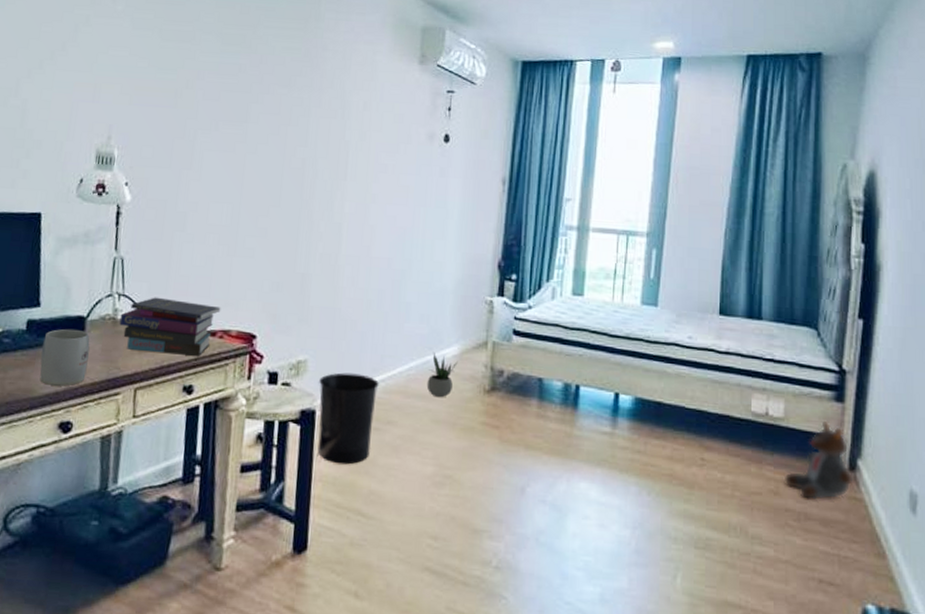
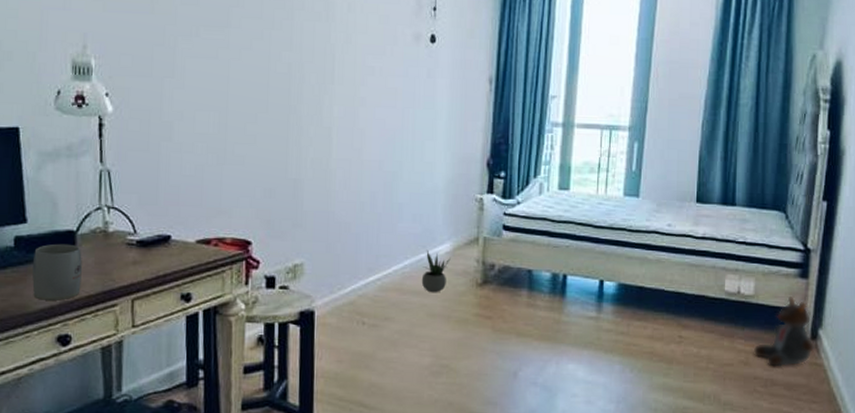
books: present [119,297,221,356] -> none [111,208,214,265]
waste bin: present [317,372,379,465] -> none [316,273,375,360]

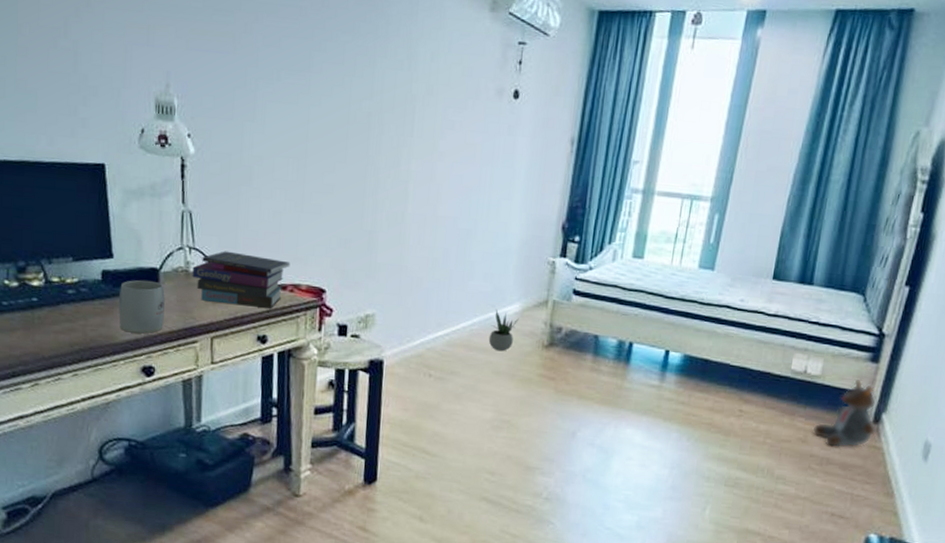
books: none [111,208,214,265] -> present [192,251,291,308]

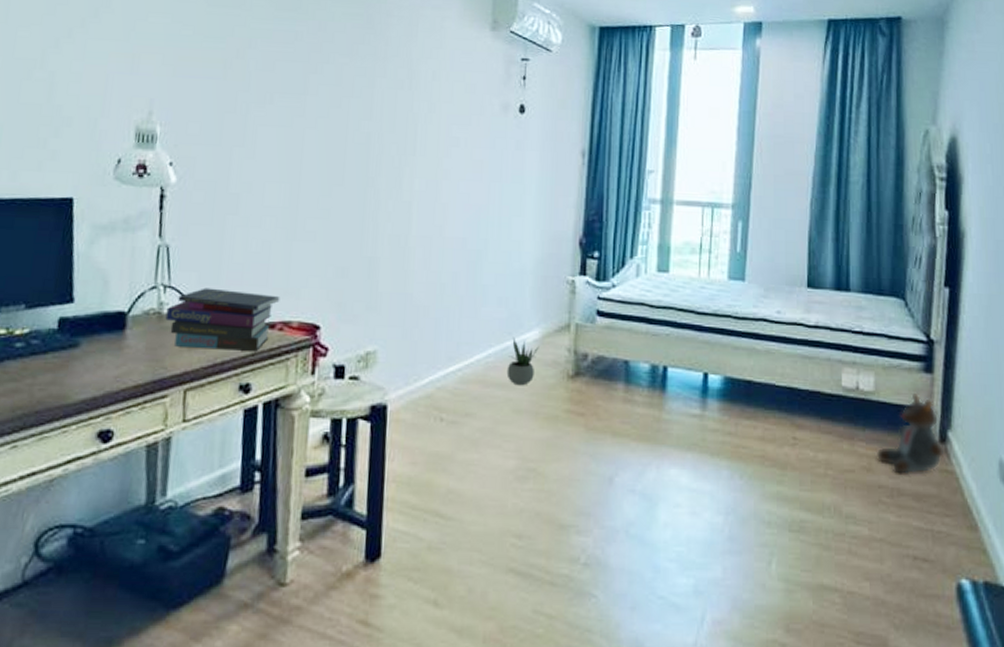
mug: present [118,279,165,334] -> none [74,326,132,391]

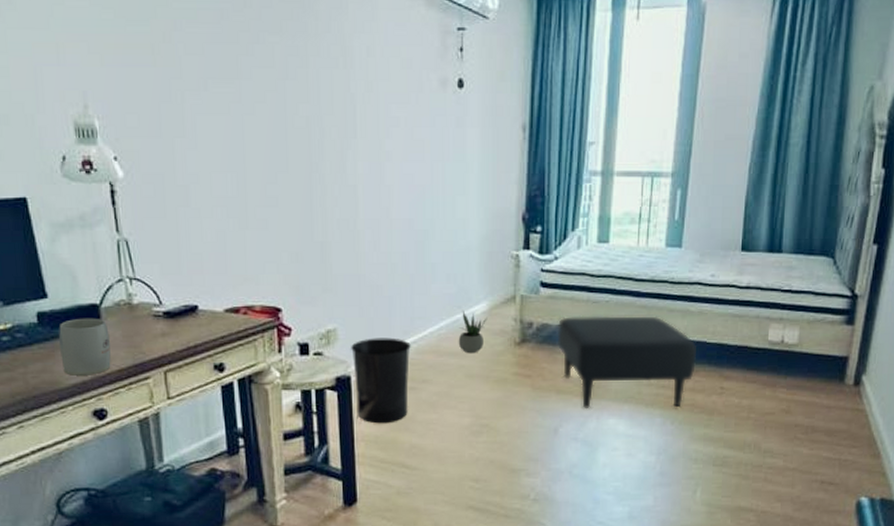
mug: none [74,326,132,391] -> present [58,318,111,376]
books: present [165,288,280,351] -> none [135,278,241,335]
waste bin: none [390,363,455,462] -> present [351,337,411,424]
ottoman: none [613,349,766,458] -> present [557,316,698,408]
teddy bear: present [876,392,944,474] -> none [795,342,857,414]

